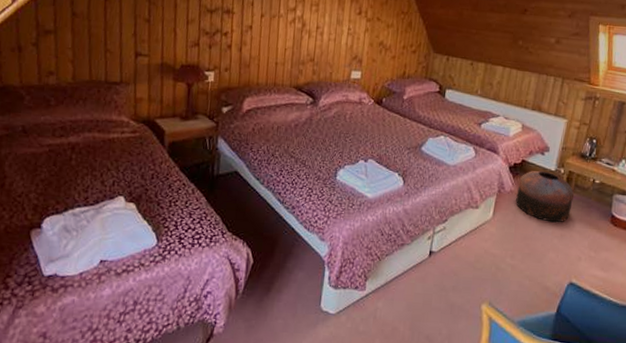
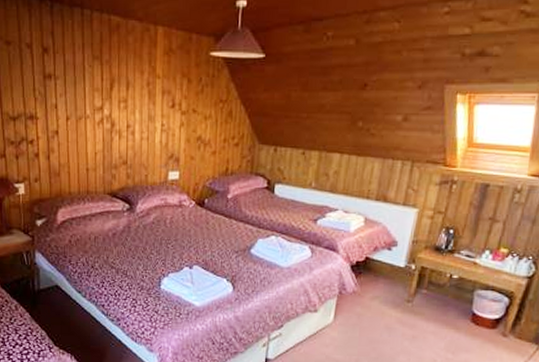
pouf: present [516,170,575,223] -> none [359,267,428,324]

